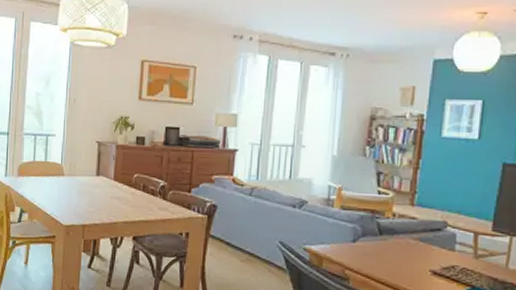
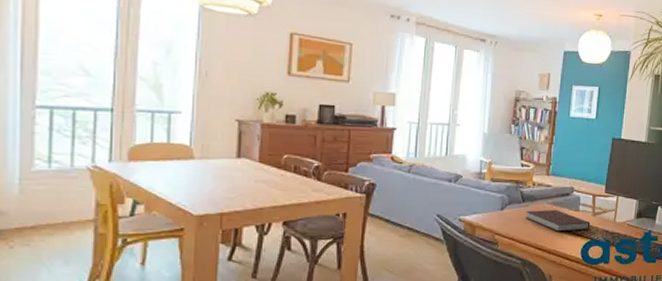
notebook: none [383,245,471,275] -> present [525,210,591,232]

